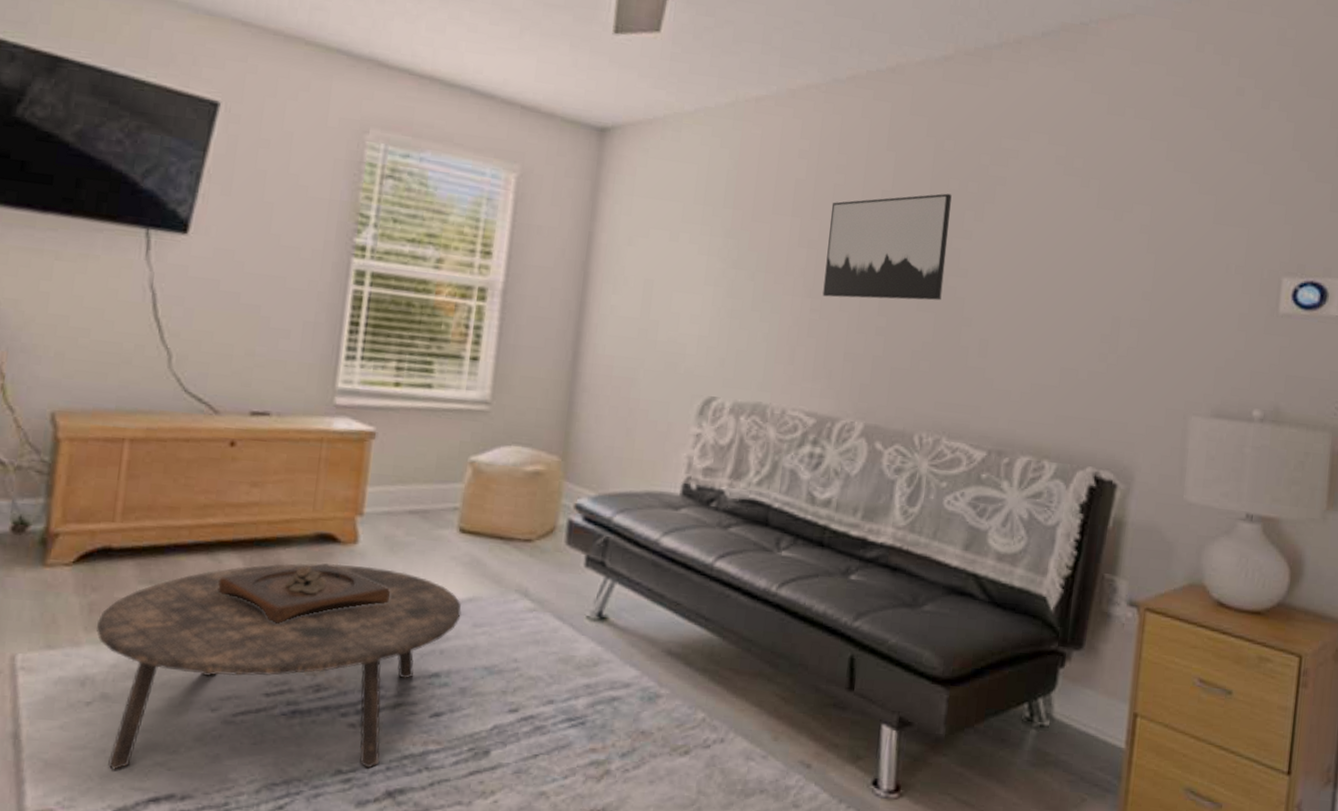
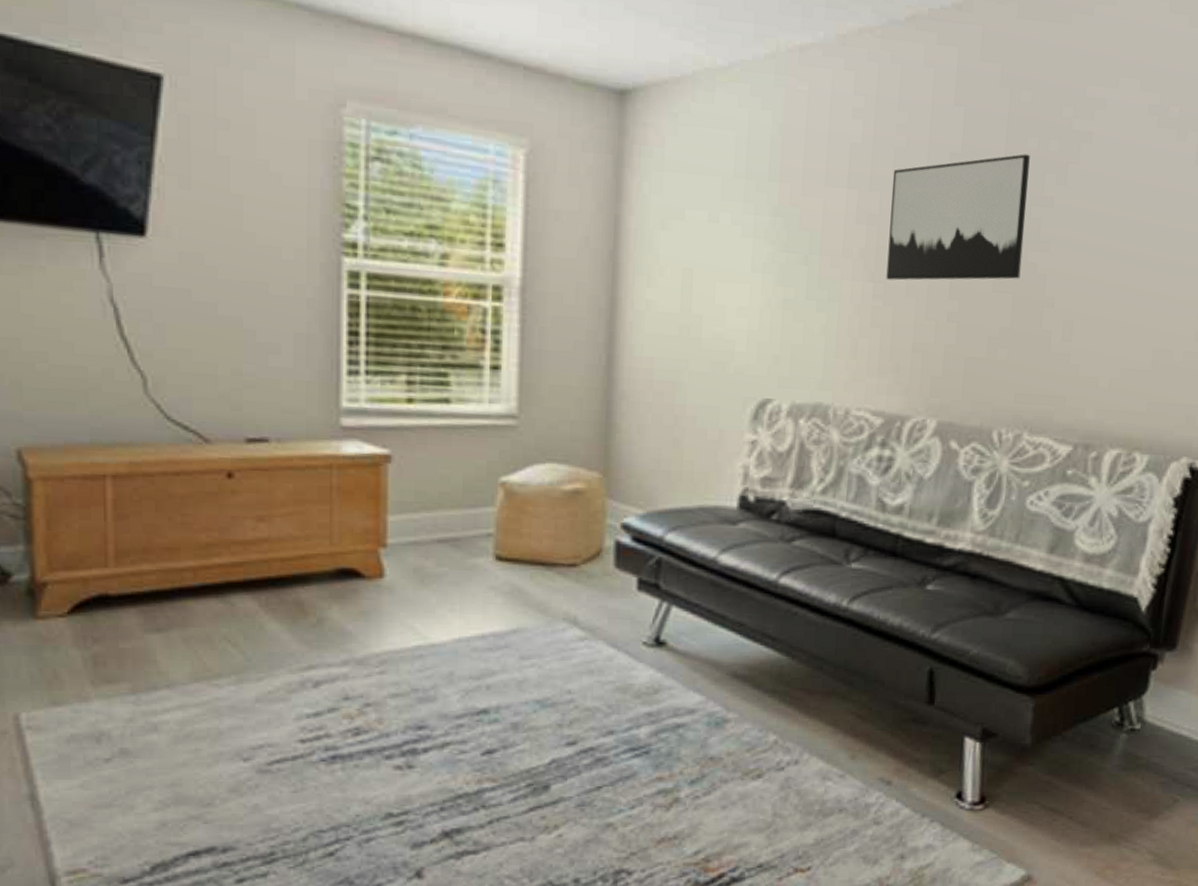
coffee table: present [96,563,462,770] -> none [105,600,506,826]
wooden tray: present [217,563,390,624] -> none [234,601,425,667]

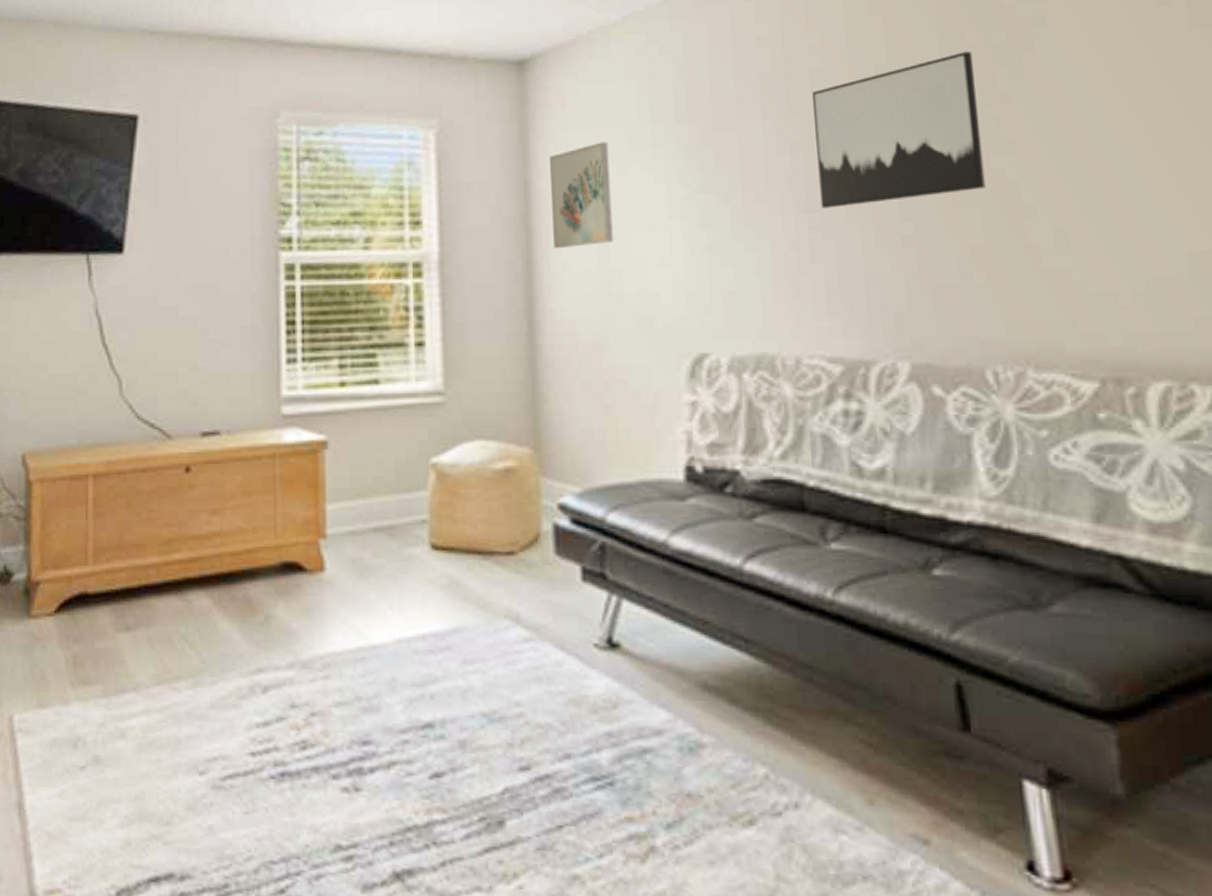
wall art: none [639,188,702,289] -> present [549,141,613,249]

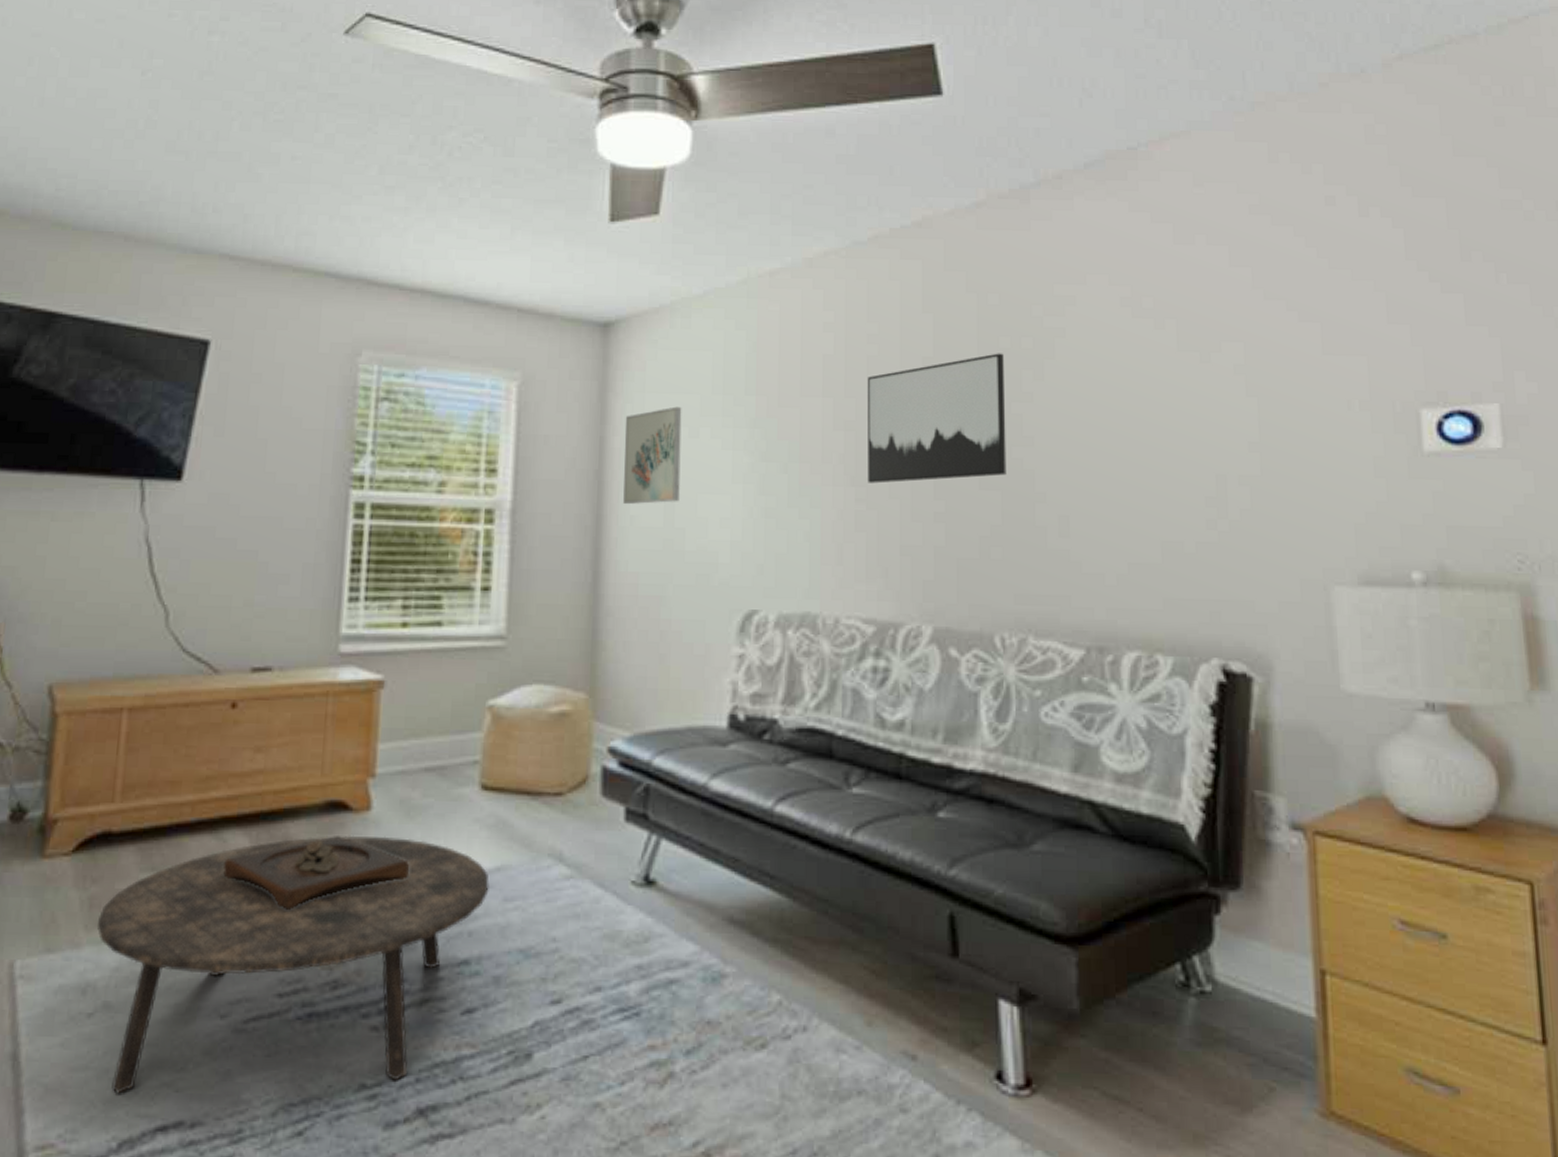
coffee table: none [82,596,447,844] -> present [97,835,490,1094]
wooden tray: none [191,597,366,670] -> present [223,836,409,910]

